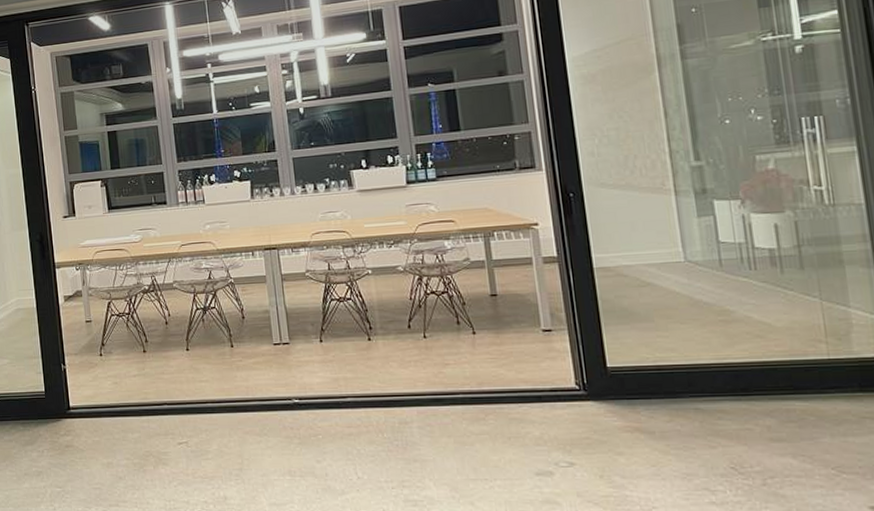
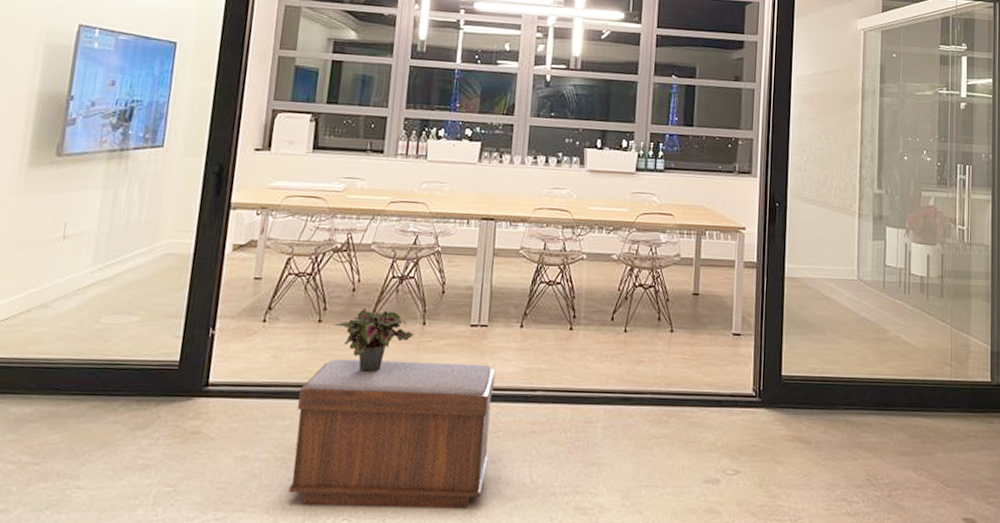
bench: none [140,377,314,502] -> present [288,358,496,509]
potted plant: none [155,337,225,391] -> present [332,308,414,373]

